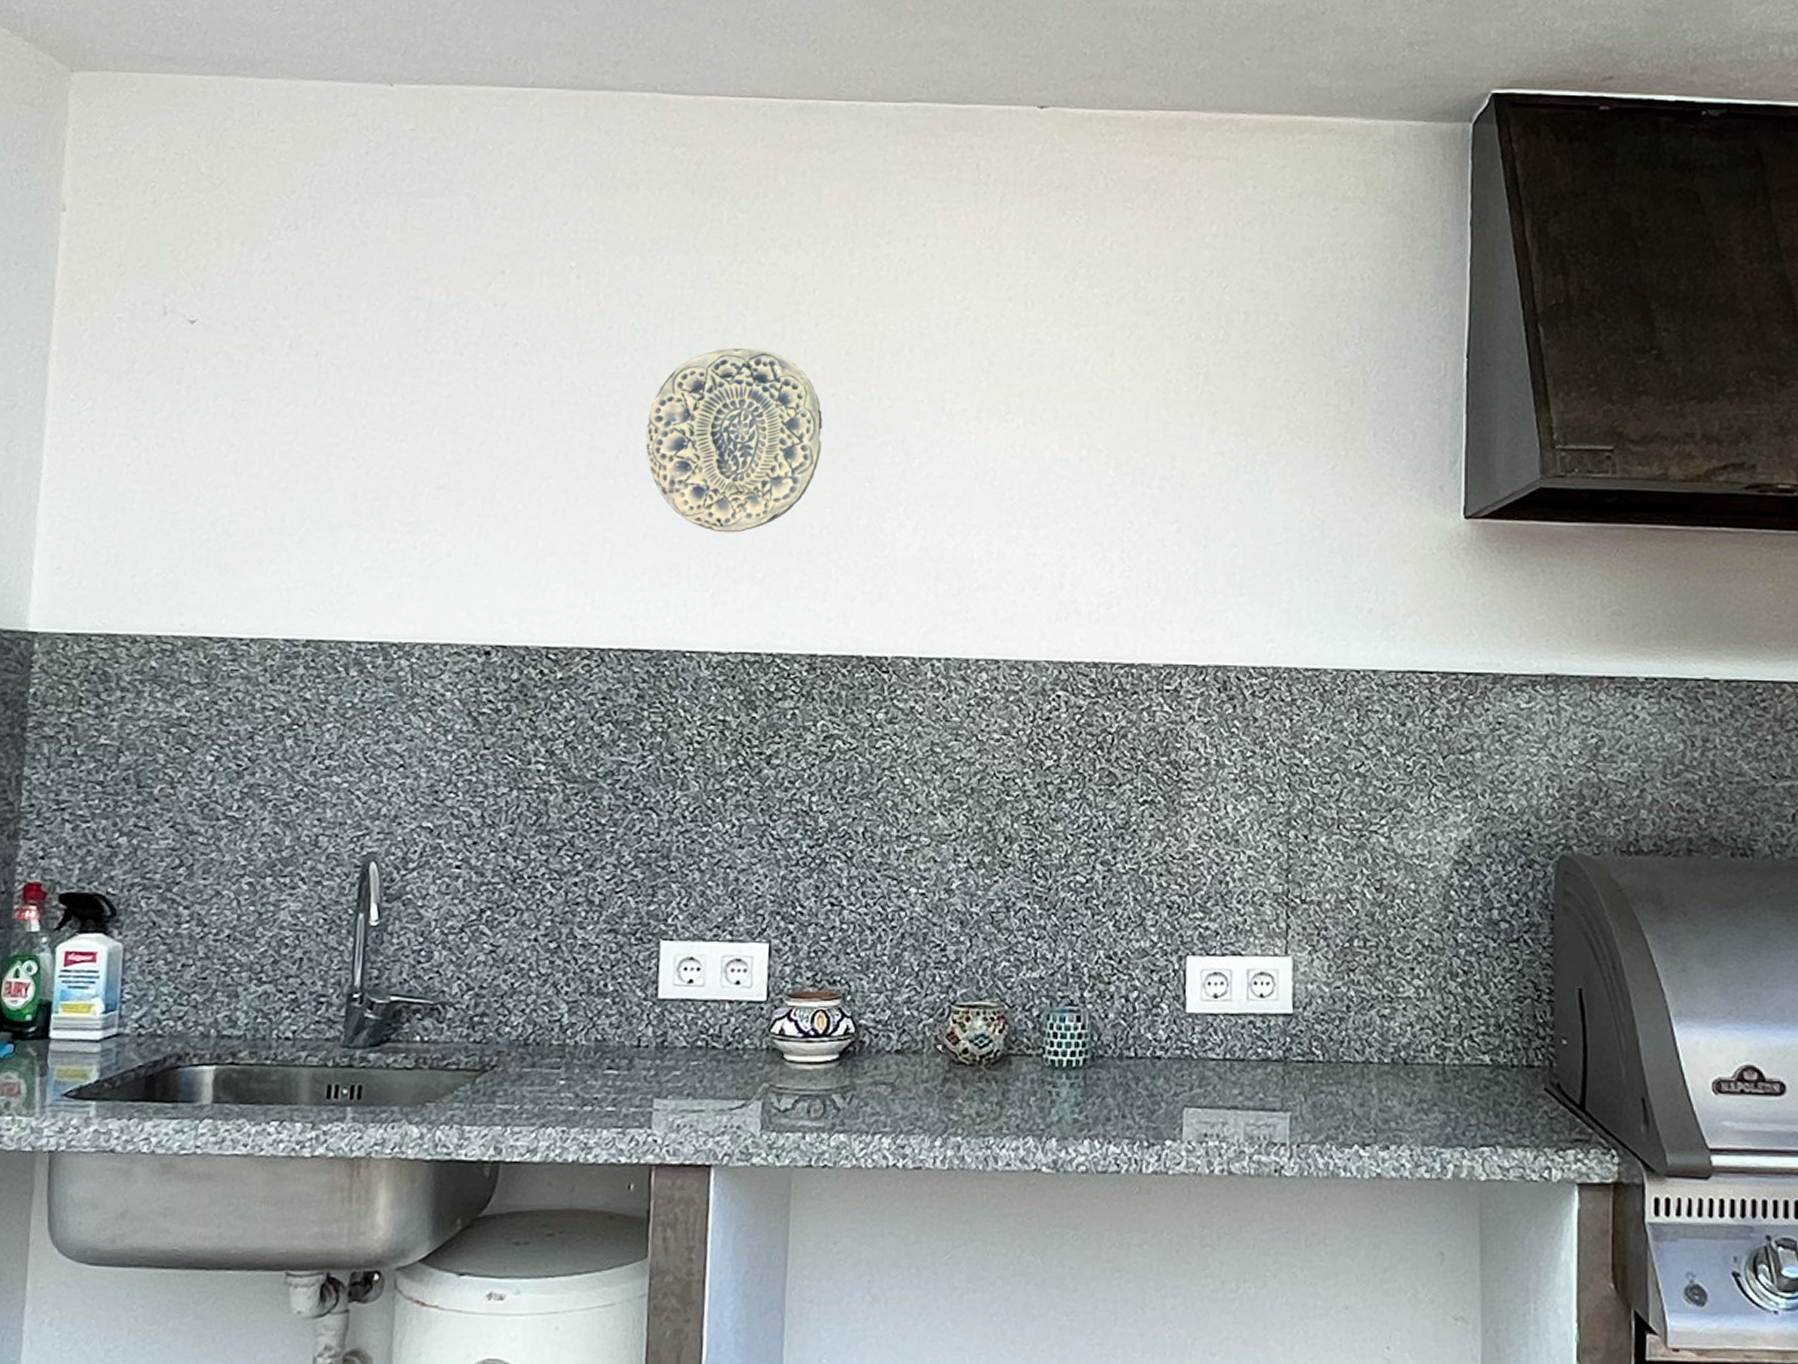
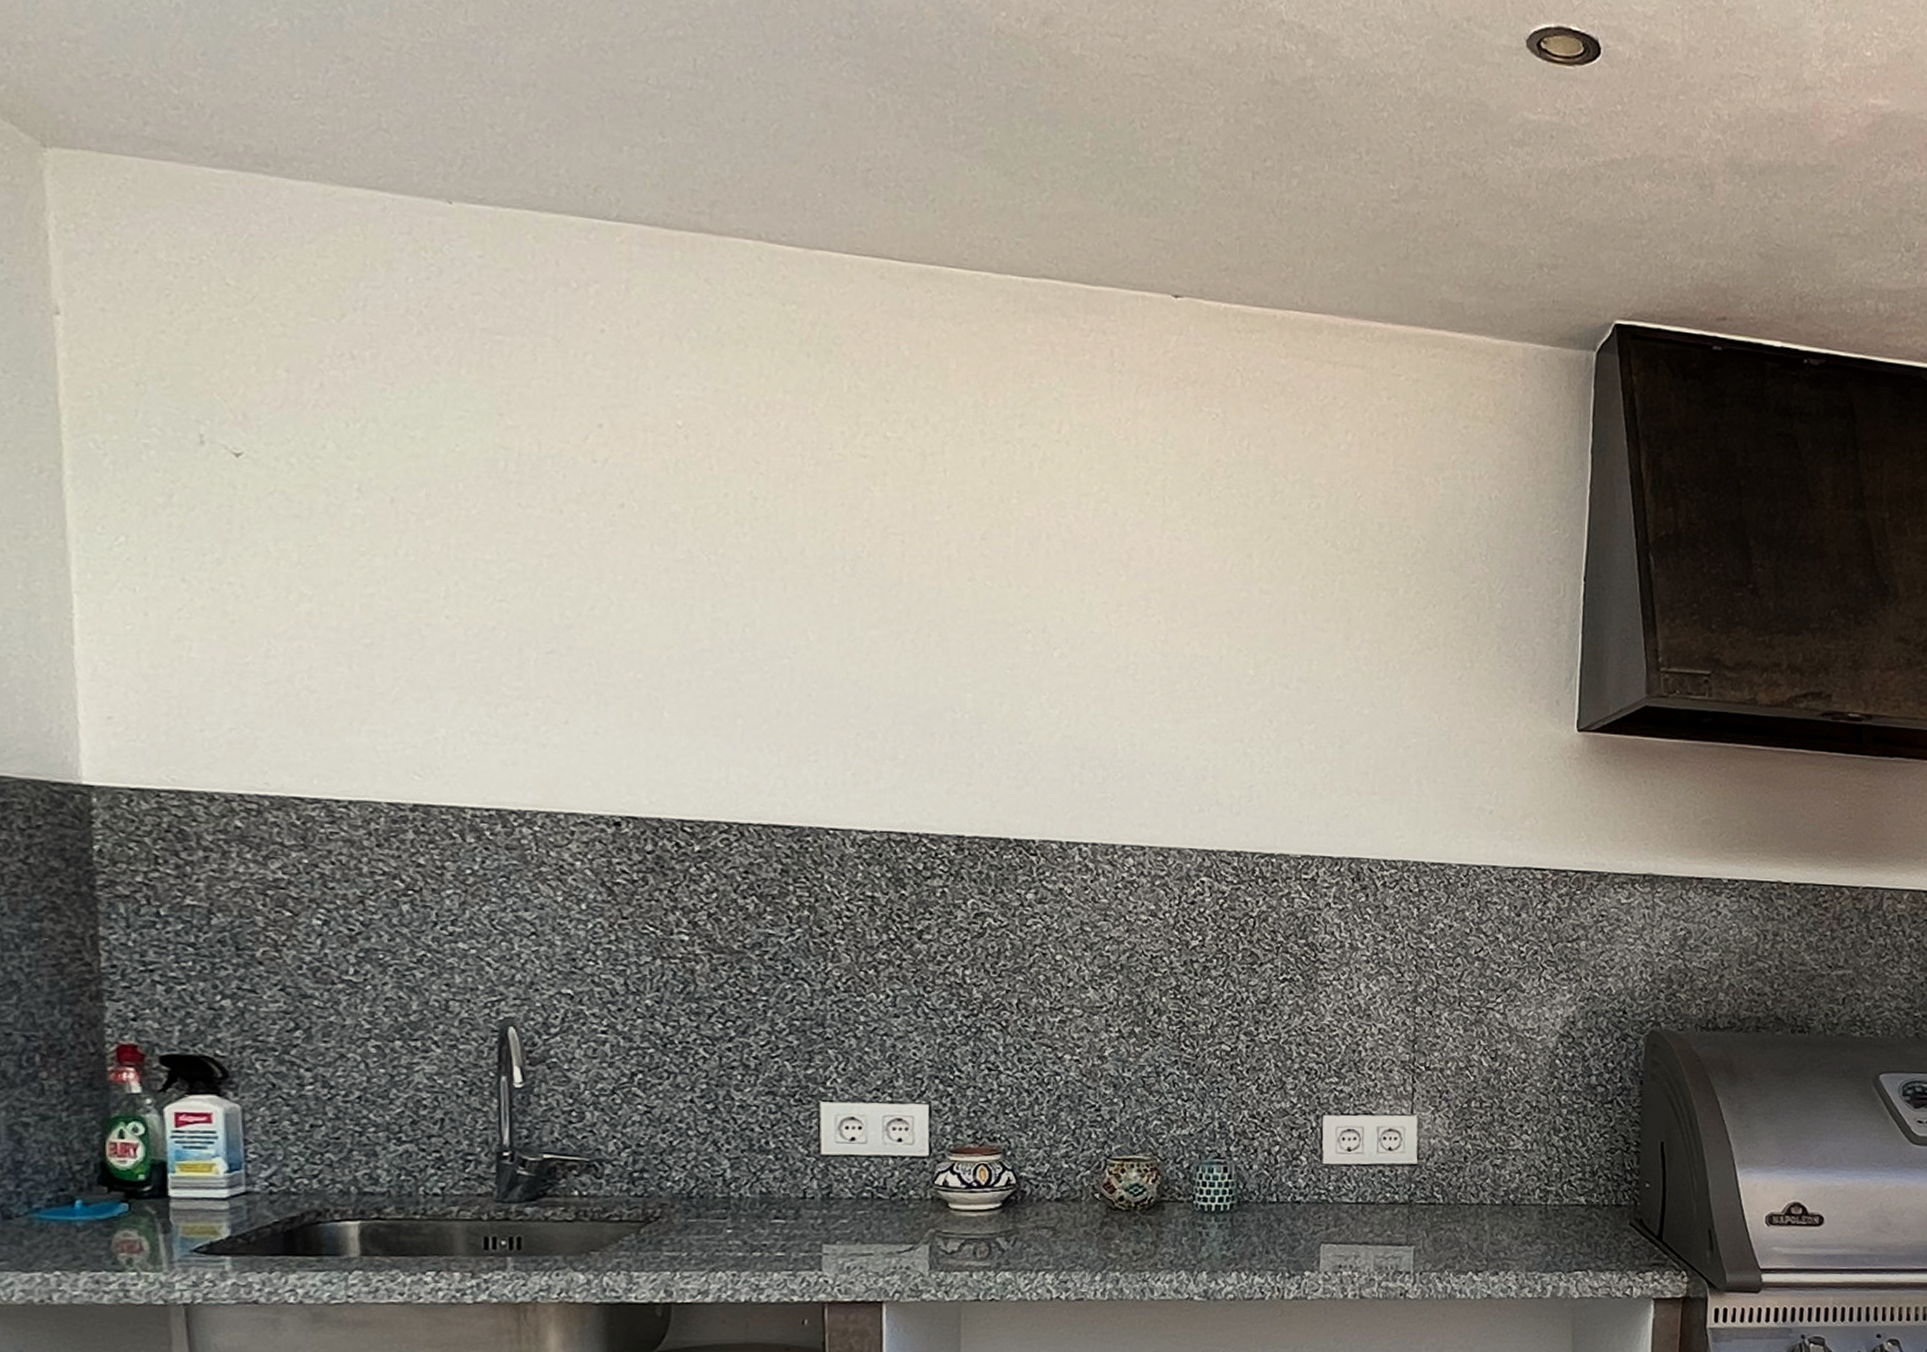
decorative plate: present [645,349,823,533] -> none [773,524,960,714]

